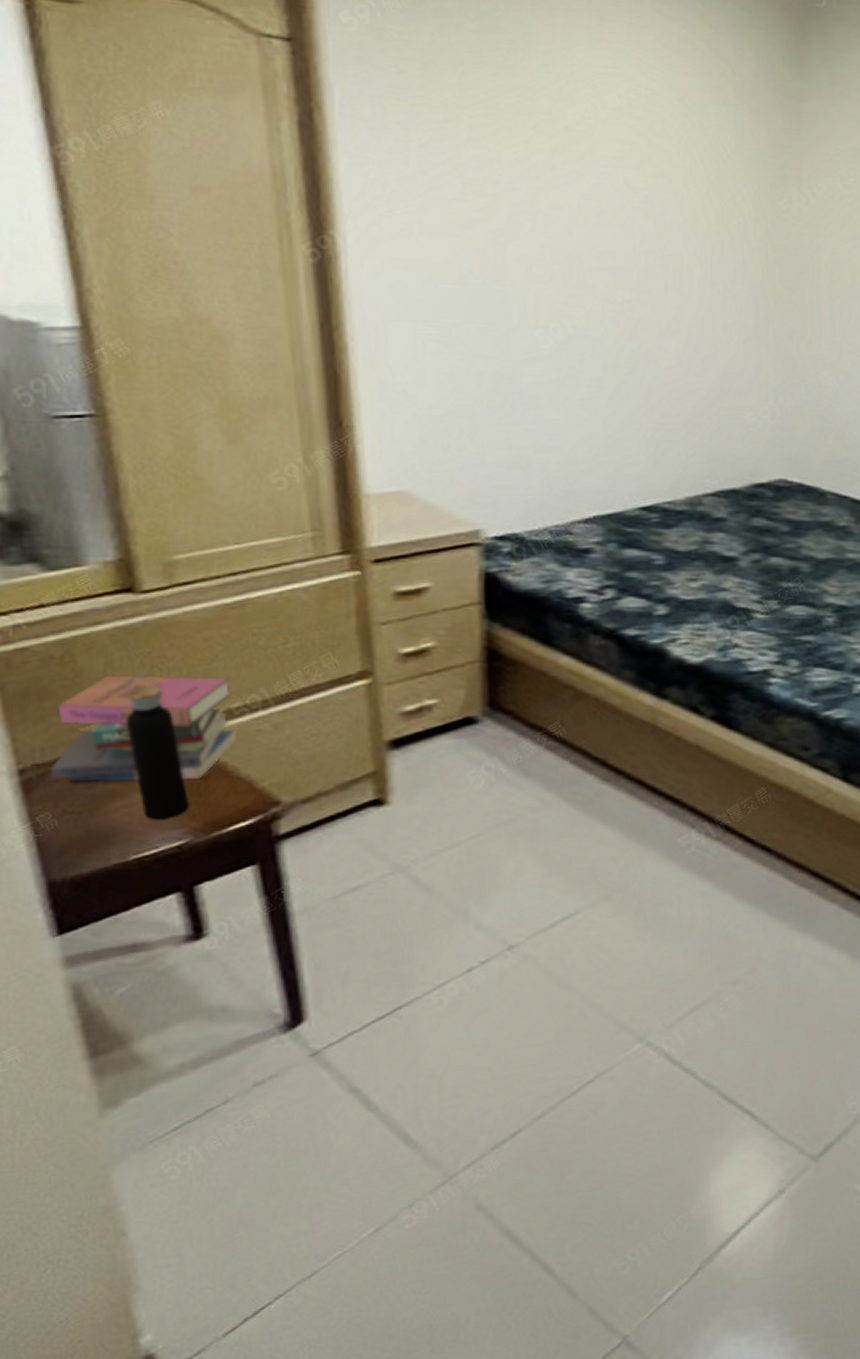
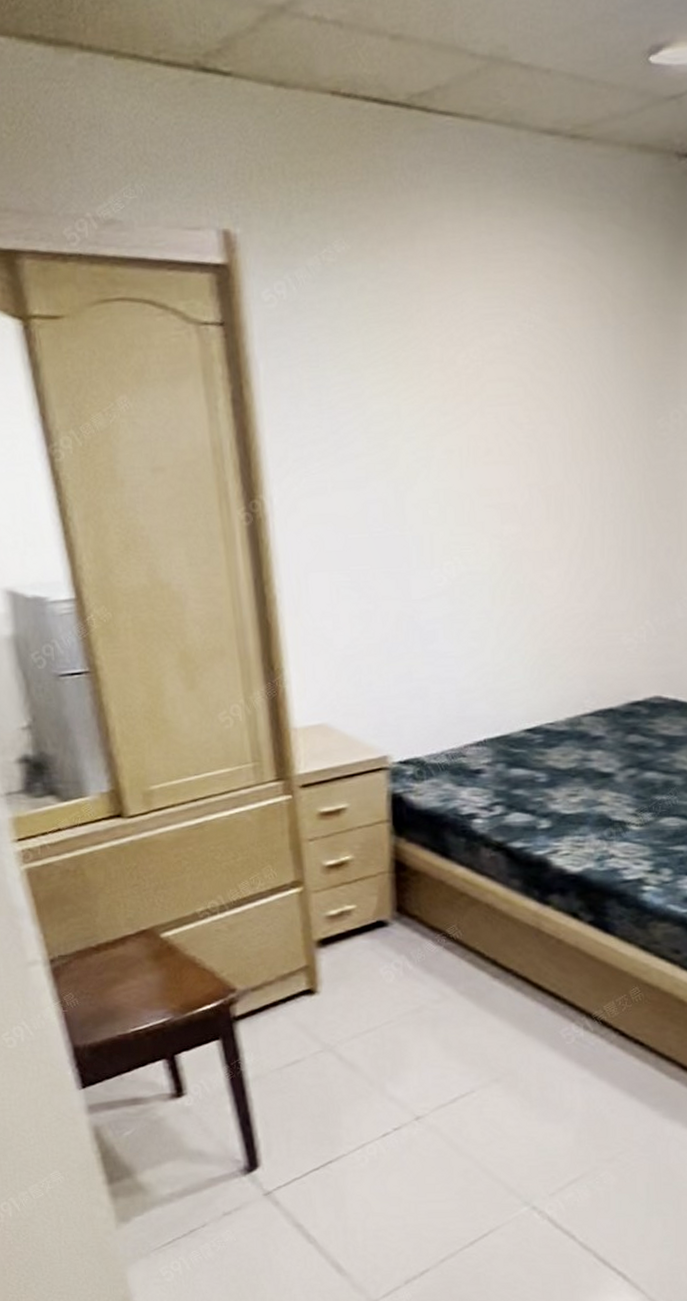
books: present [50,675,236,783] -> none [71,885,201,971]
water bottle: present [124,677,190,819] -> none [119,887,170,1000]

